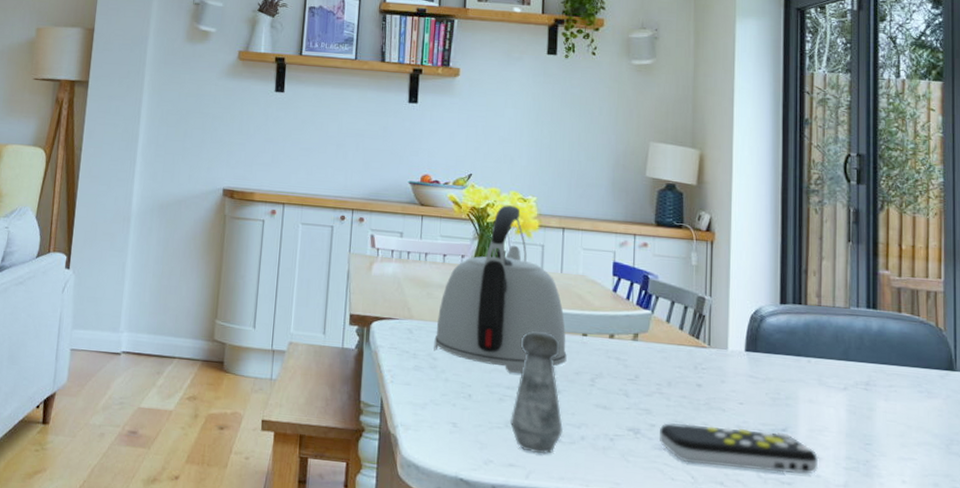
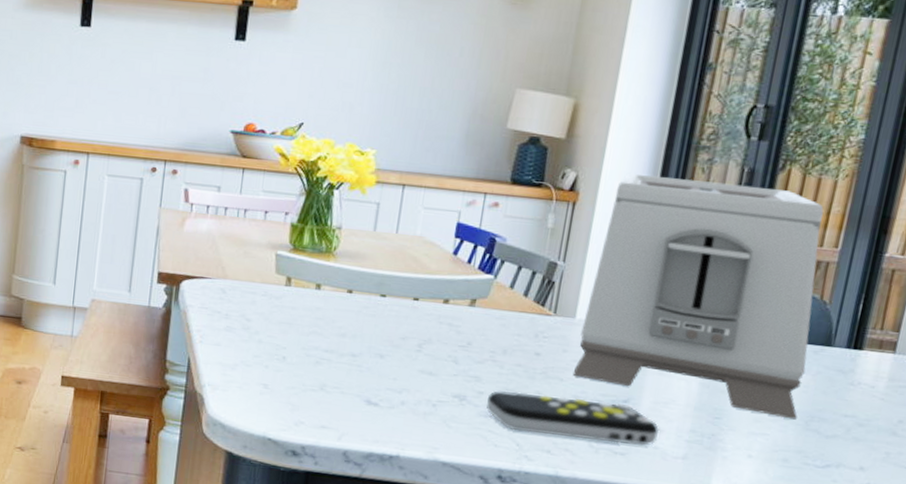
kettle: present [434,205,567,373] -> none [248,158,396,337]
salt shaker: present [509,331,564,455] -> none [325,294,388,418]
toaster: none [733,214,938,444] -> present [572,173,824,420]

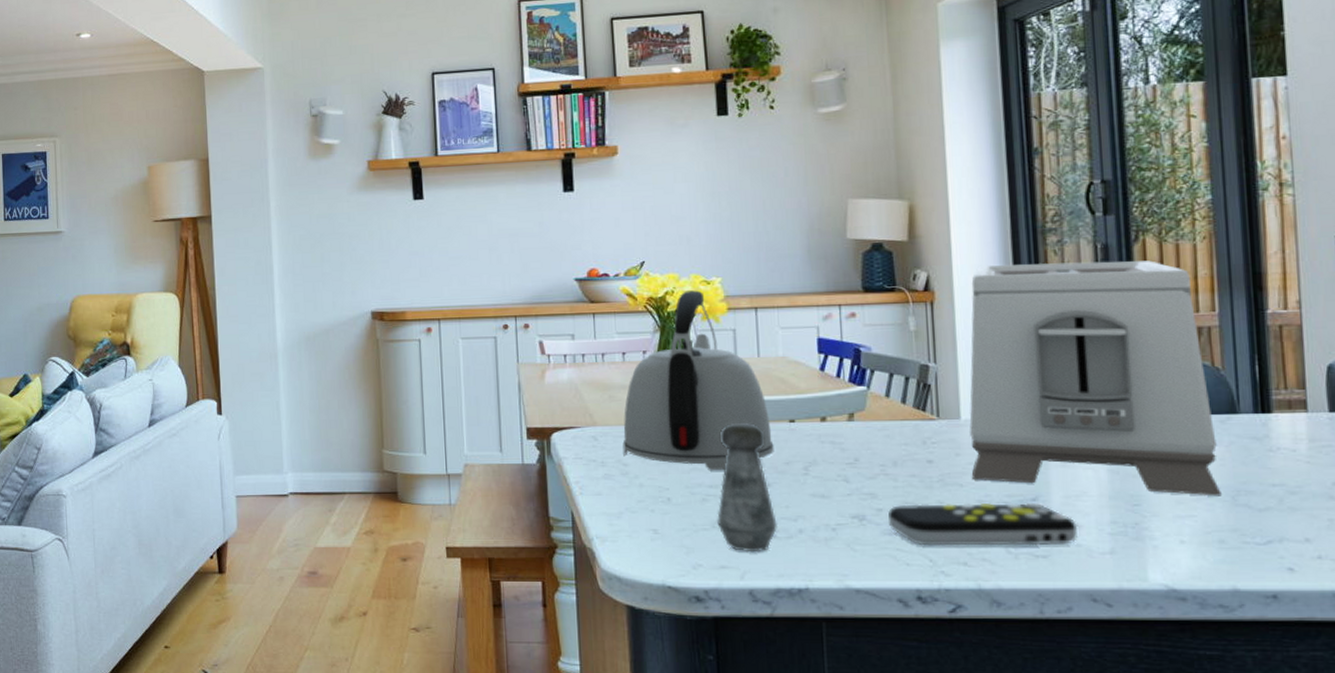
kettle: none [248,158,396,337] -> present [623,290,774,470]
salt shaker: none [325,294,388,418] -> present [716,423,778,553]

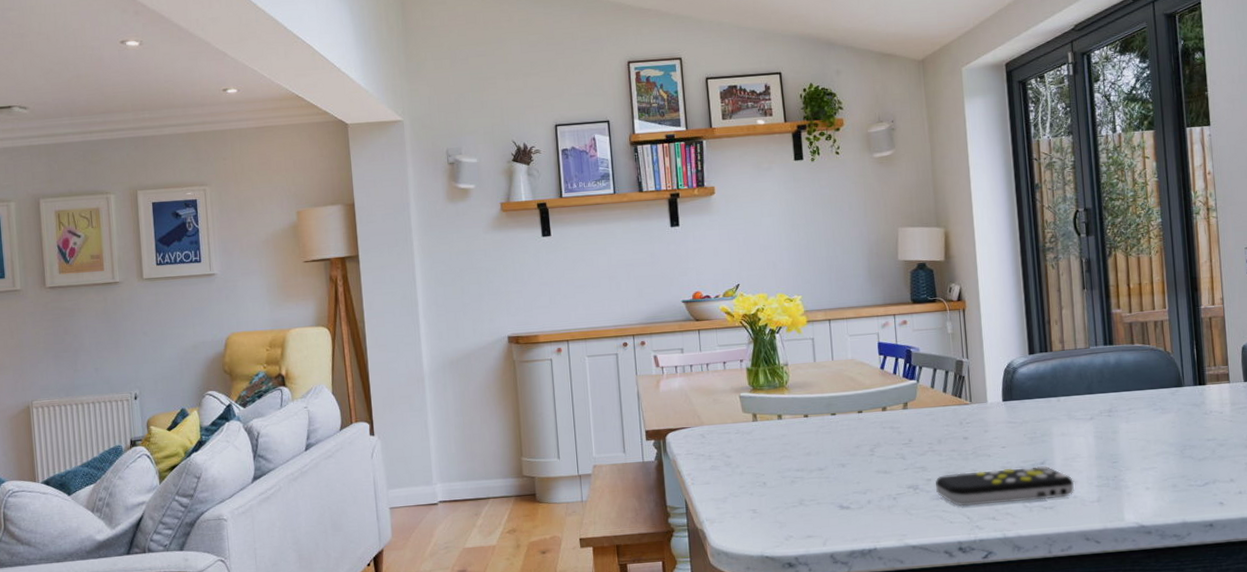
kettle: present [623,290,774,470] -> none [726,307,847,457]
salt shaker: present [716,423,778,553] -> none [803,416,852,523]
toaster: present [969,260,1222,496] -> none [992,271,1174,452]

